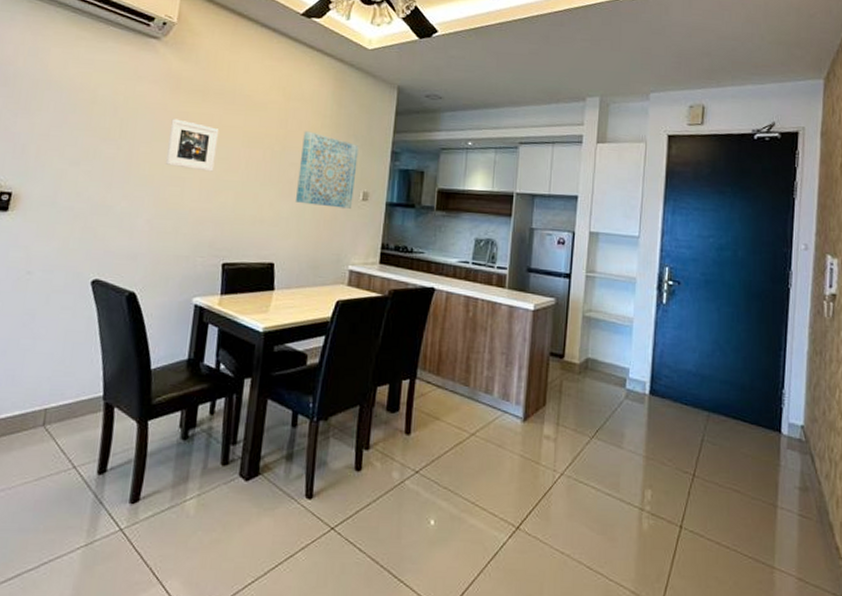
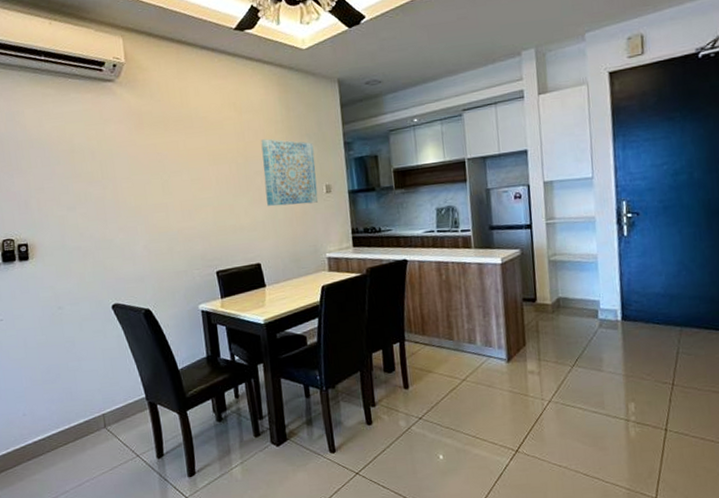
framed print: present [165,118,219,172] -> none [142,151,190,195]

